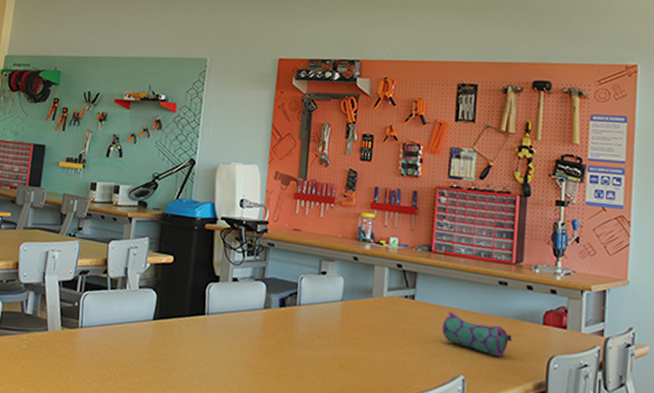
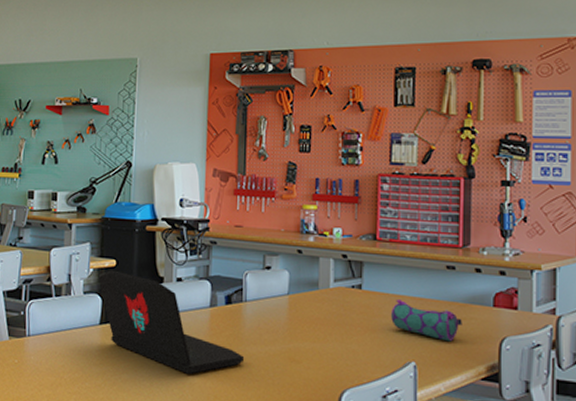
laptop: none [154,266,295,376] -> present [98,270,245,375]

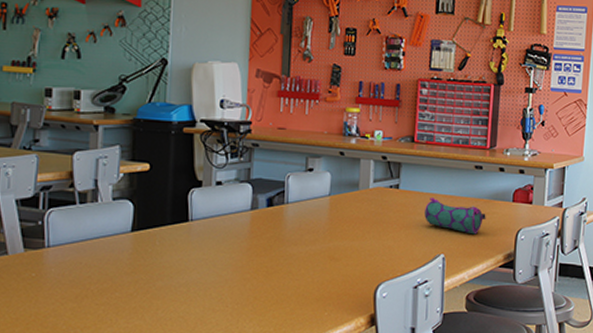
laptop: present [98,270,245,375] -> none [129,174,285,278]

